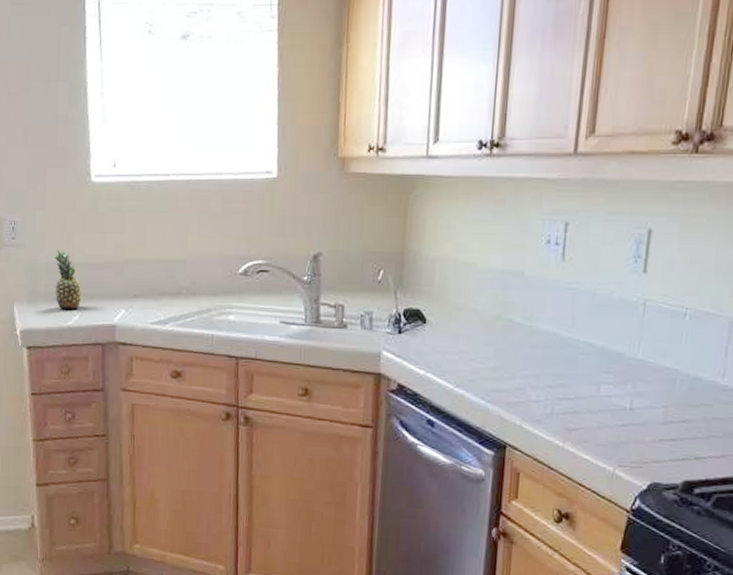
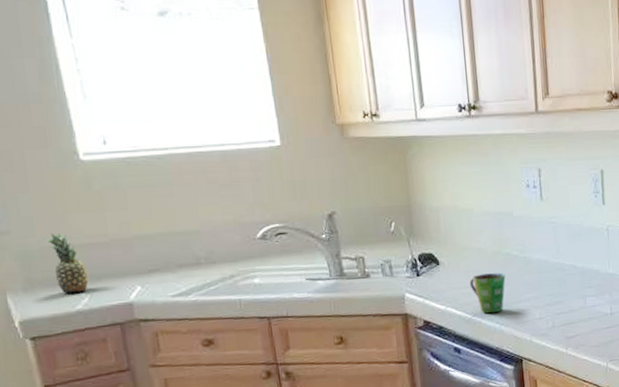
cup: none [457,340,502,387] -> present [469,273,506,314]

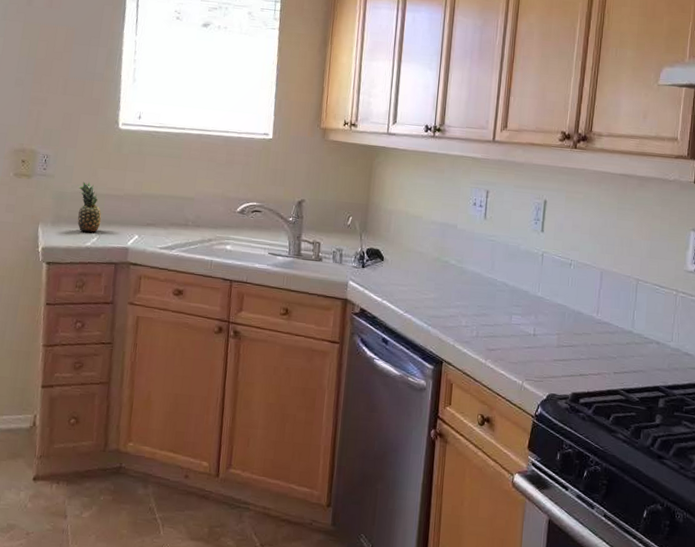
cup: present [469,273,506,314] -> none [407,275,441,314]

